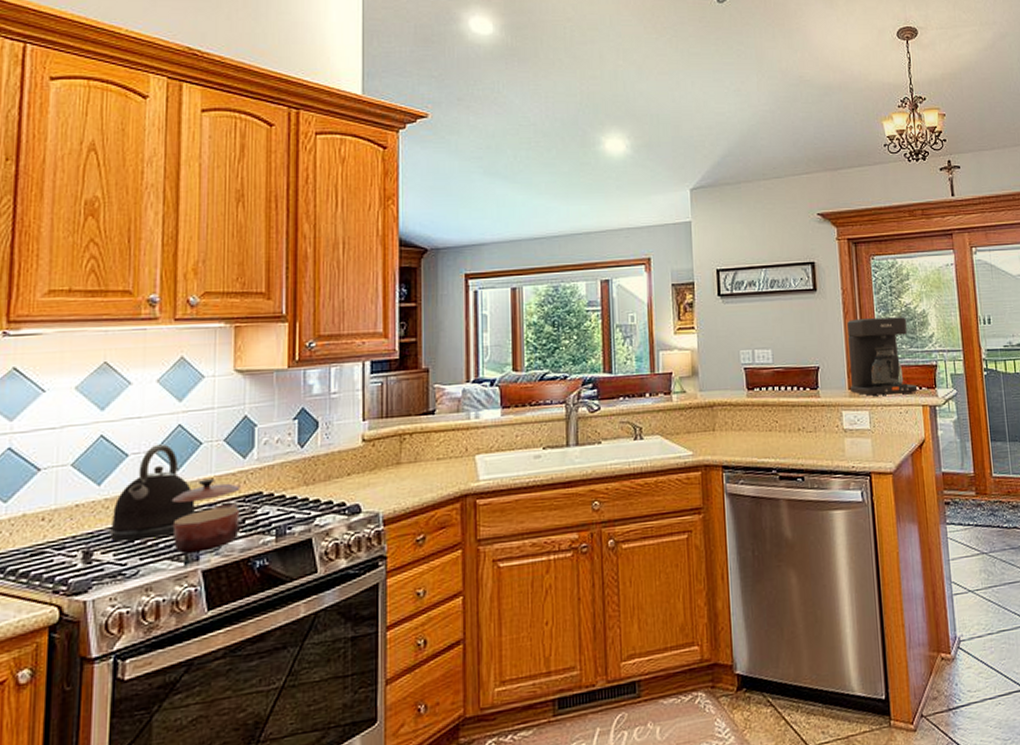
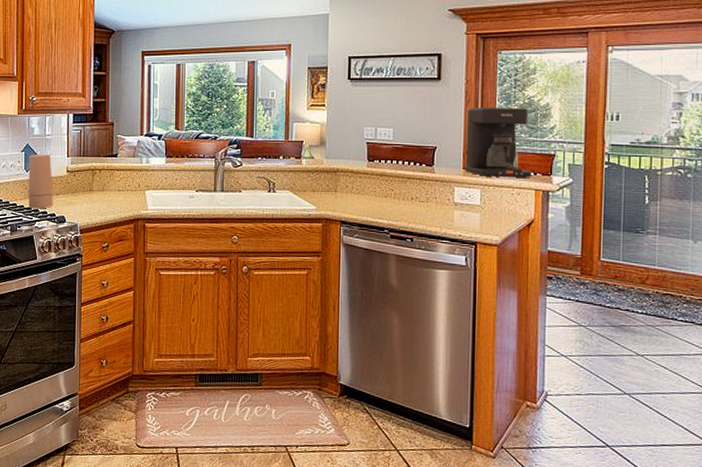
canister: none [304,420,342,500] -> present [28,154,53,209]

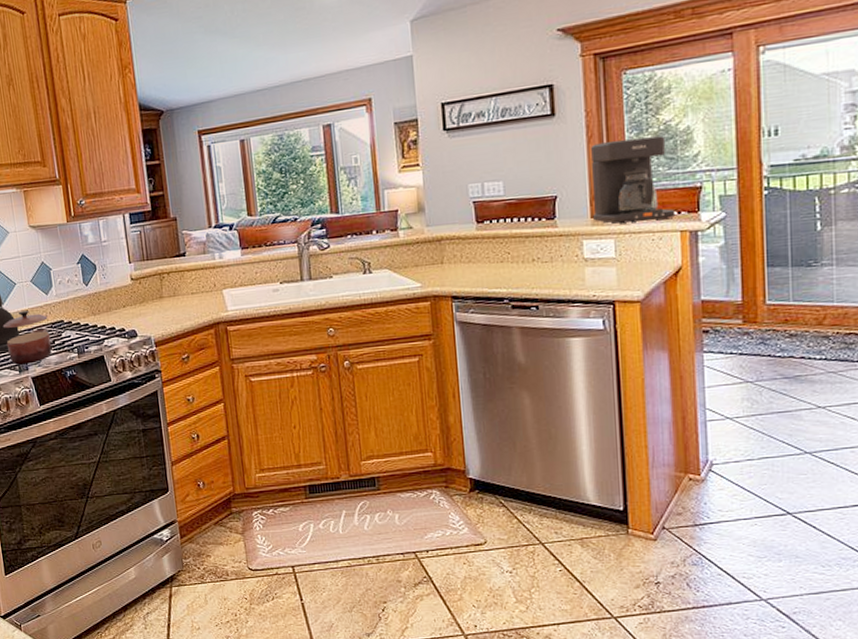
canister: present [28,154,53,209] -> none [86,263,121,326]

